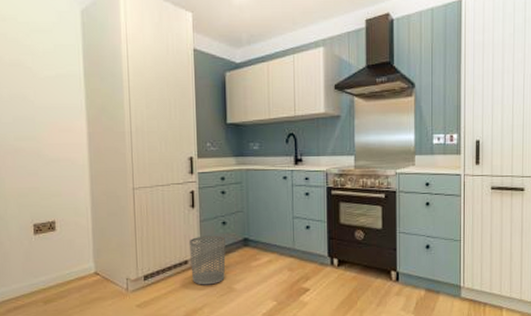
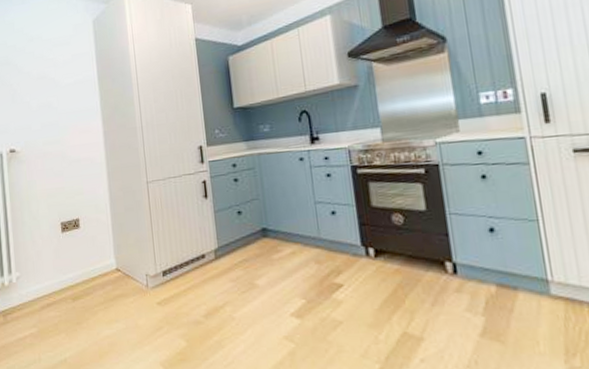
waste bin: present [190,235,226,285] -> none [205,226,245,281]

